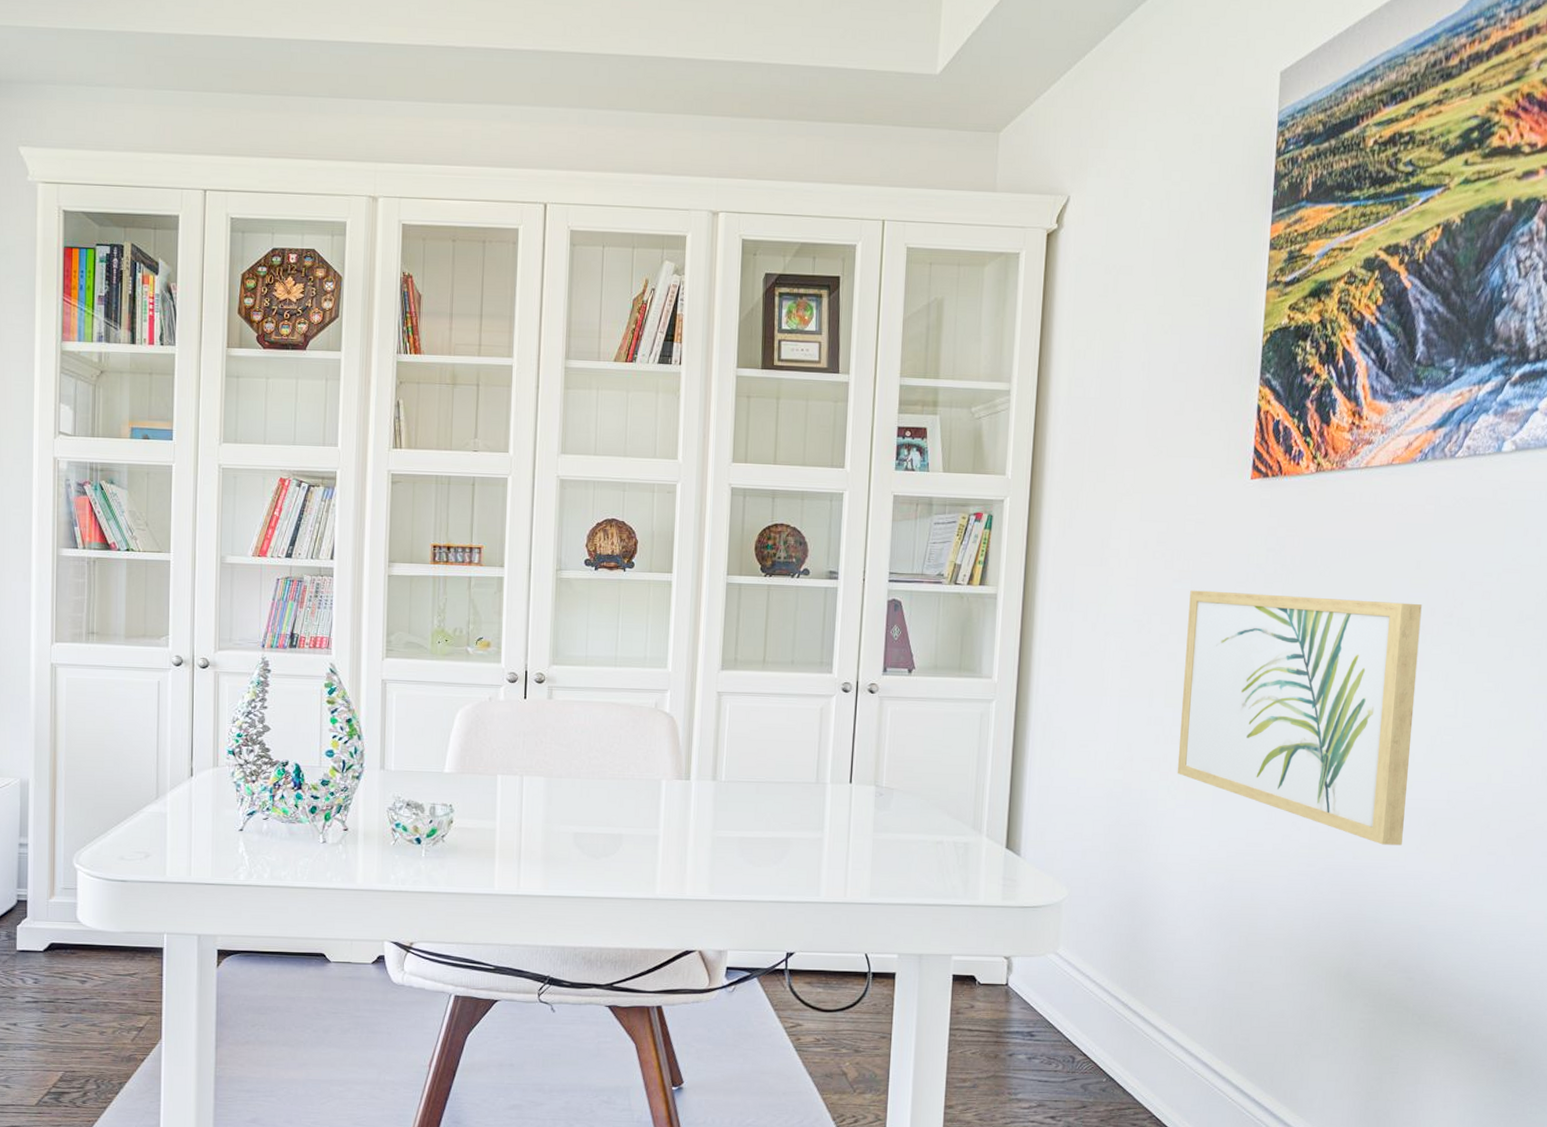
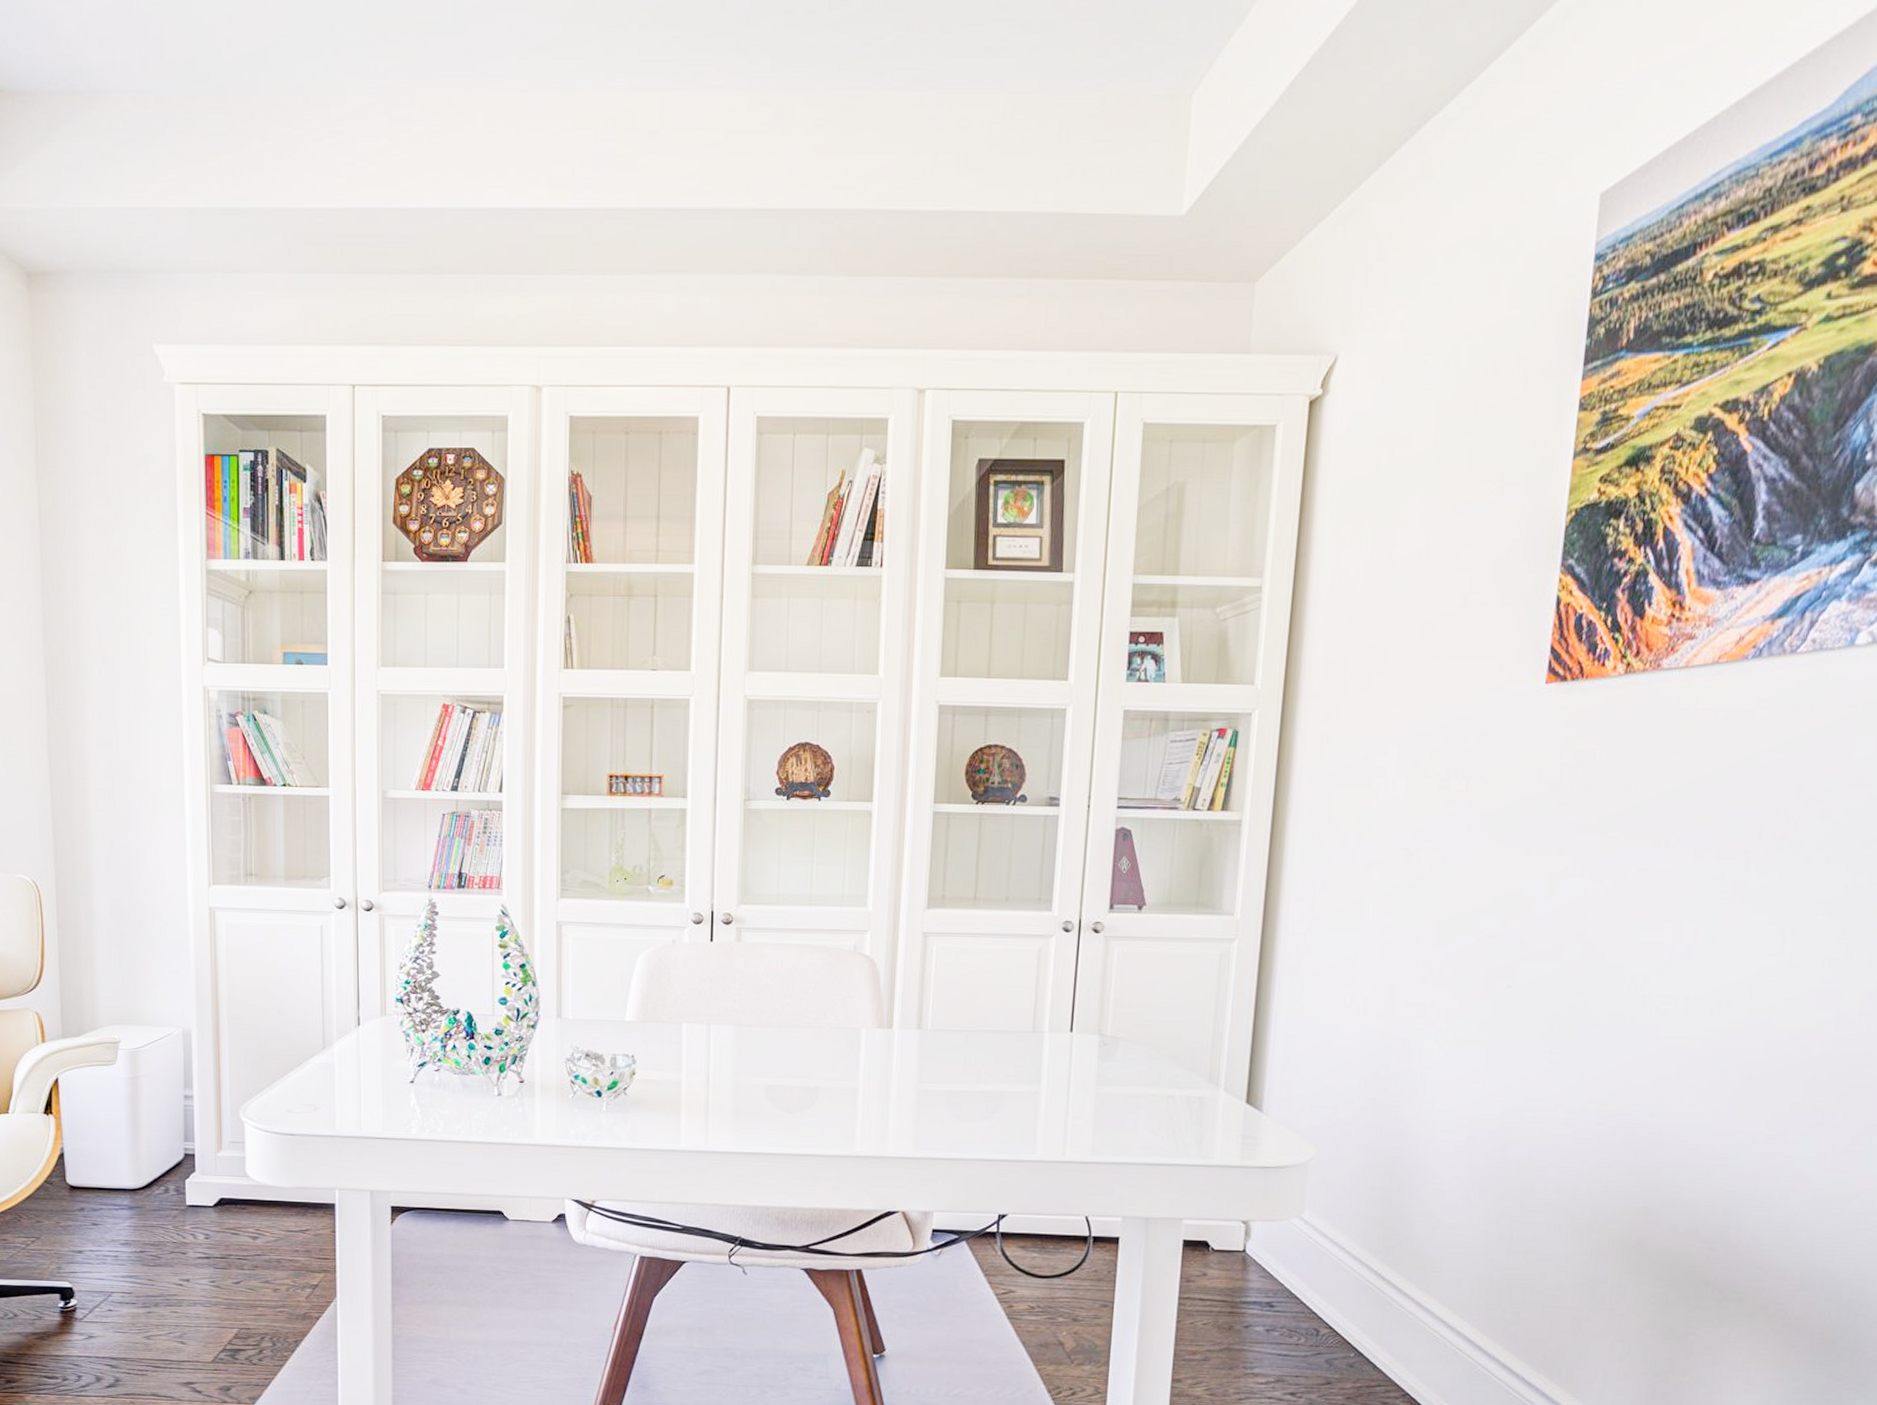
wall art: present [1177,590,1422,846] -> none [1446,813,1747,1101]

